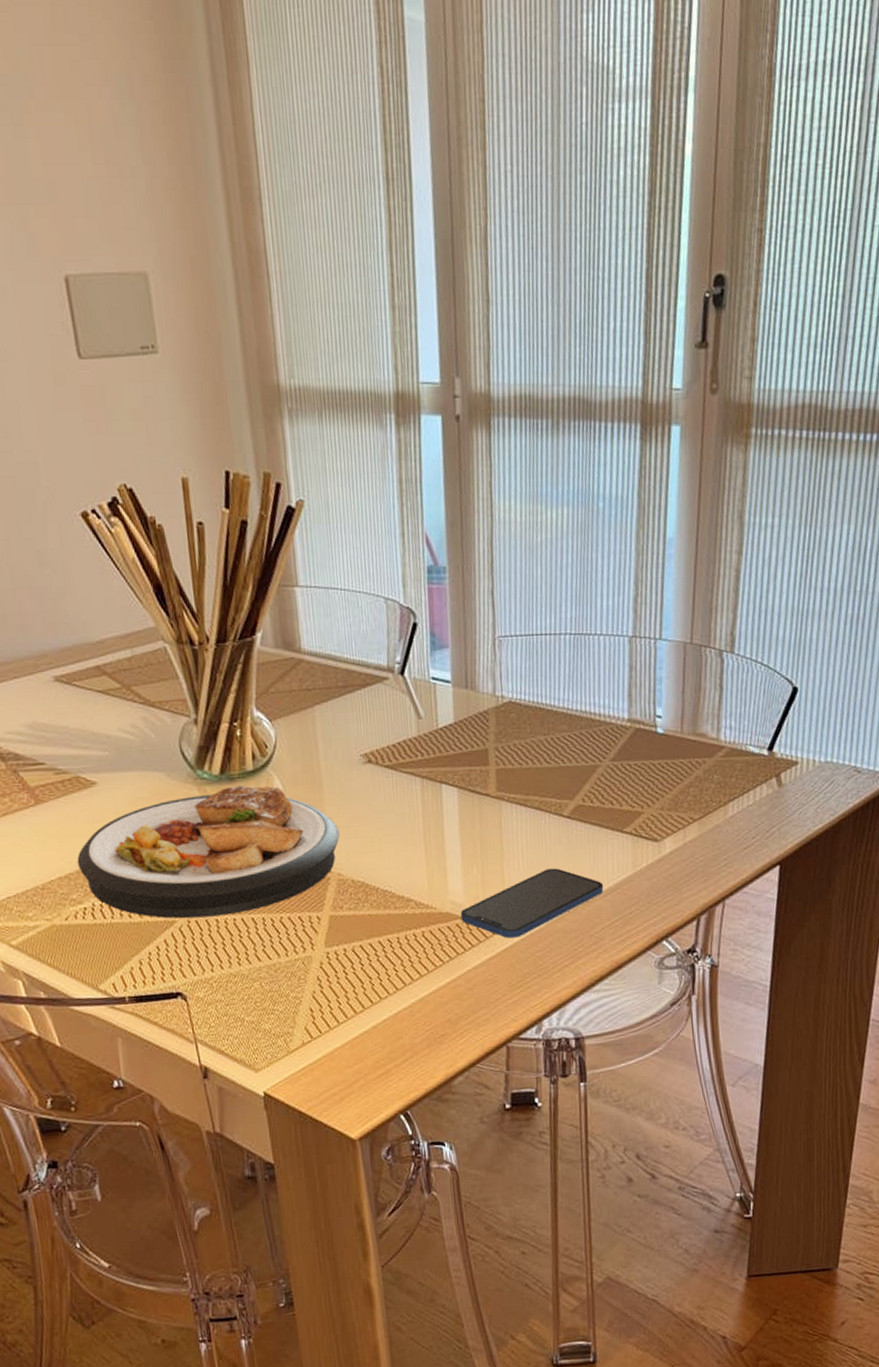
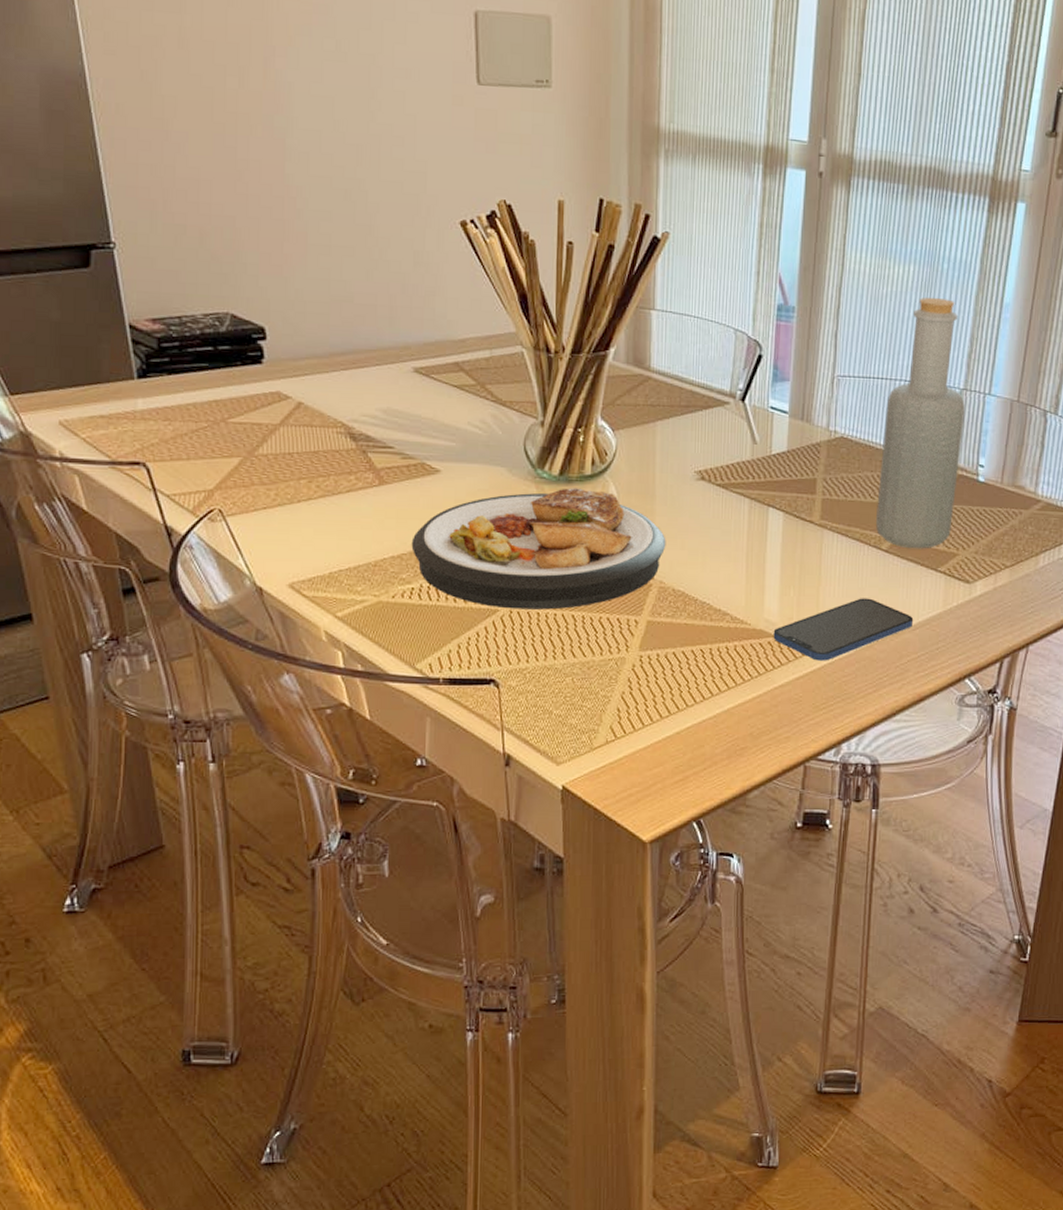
bottle: none [553,540,637,812] -> present [876,297,965,549]

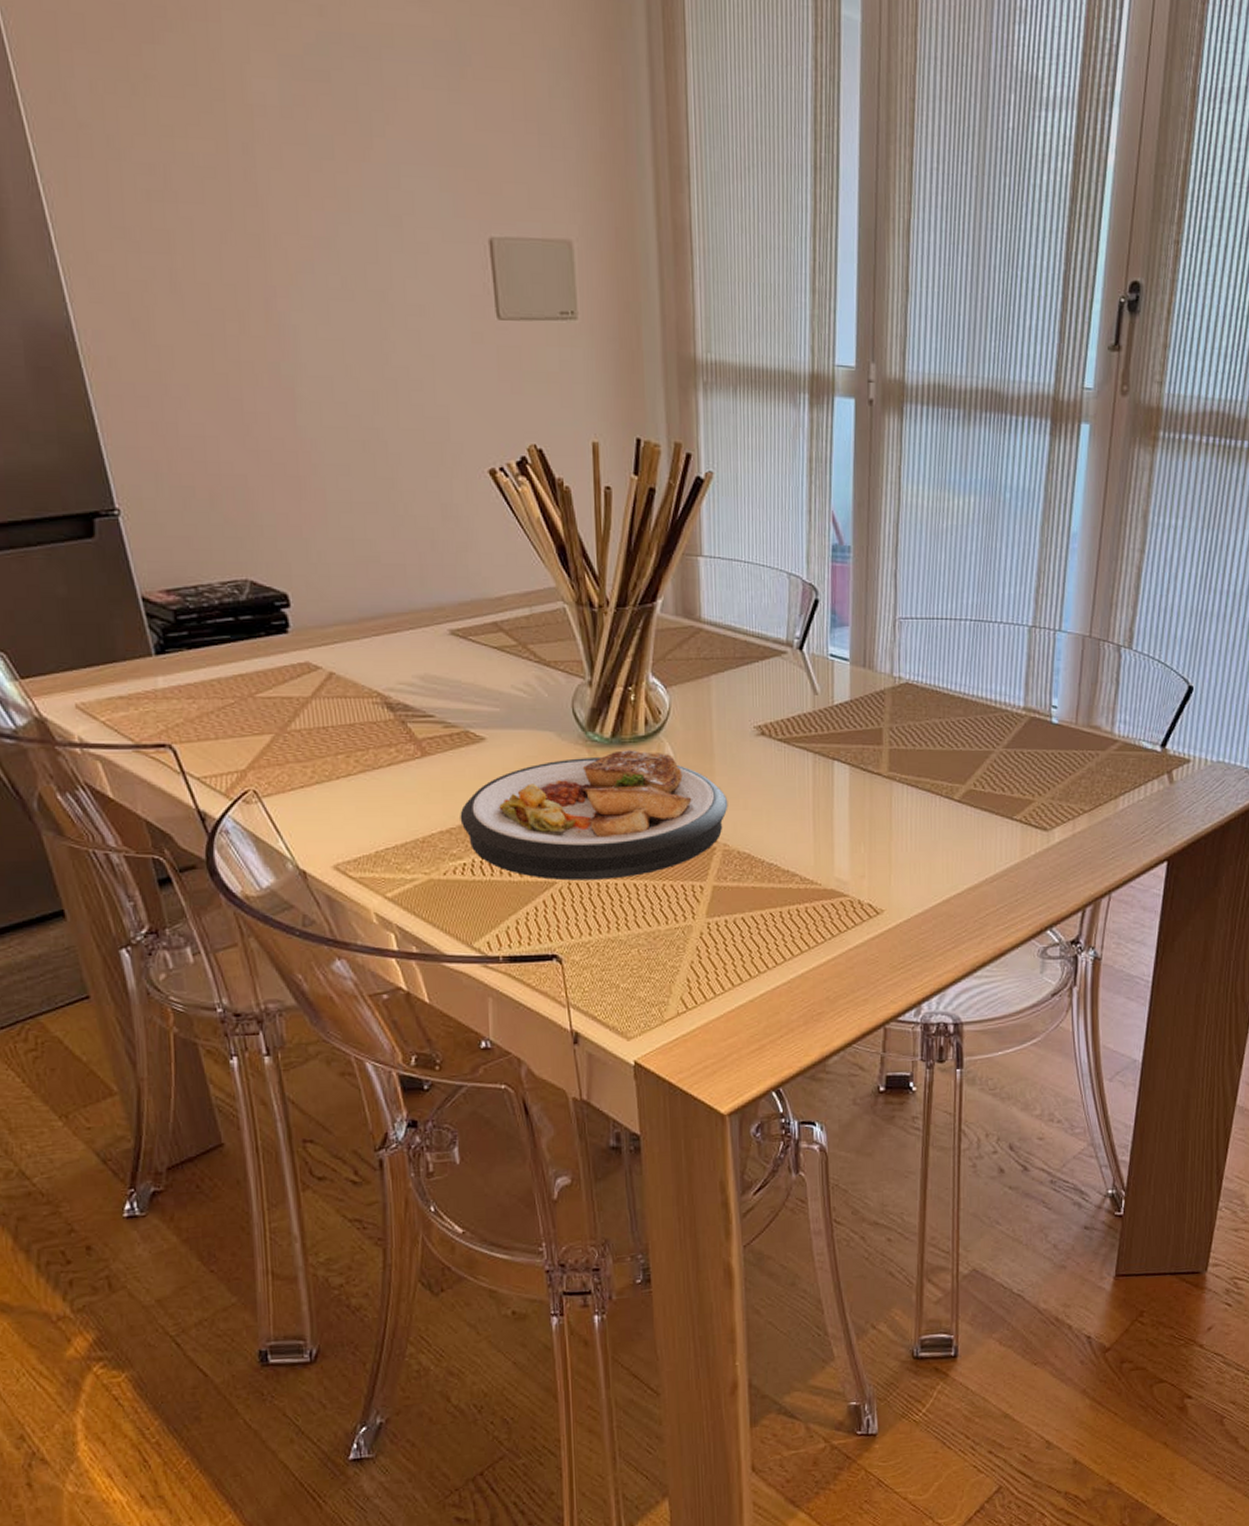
smartphone: present [773,598,914,661] -> none [845,851,991,919]
bottle: present [876,297,965,549] -> none [947,529,1035,798]

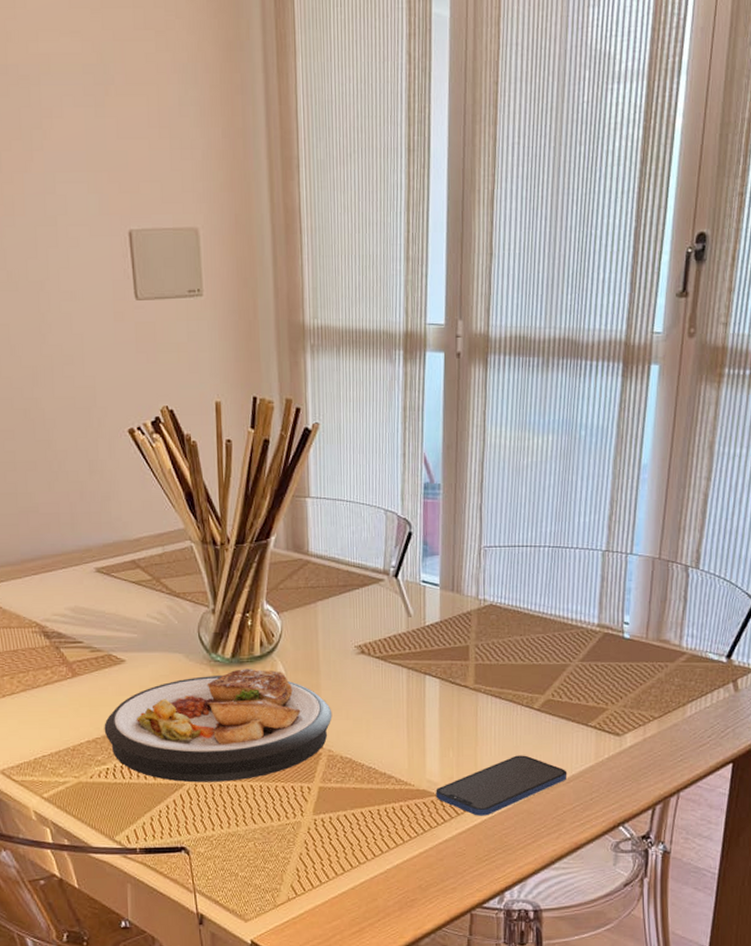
smartphone: none [845,851,991,919] -> present [436,755,568,816]

